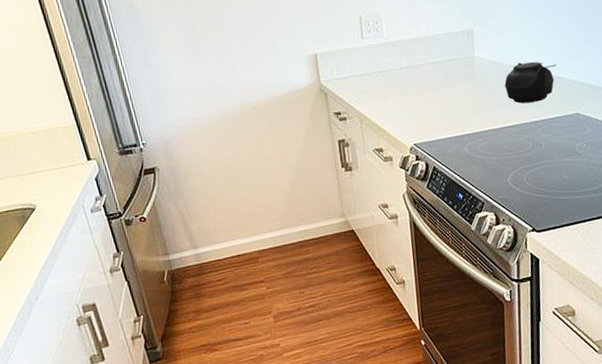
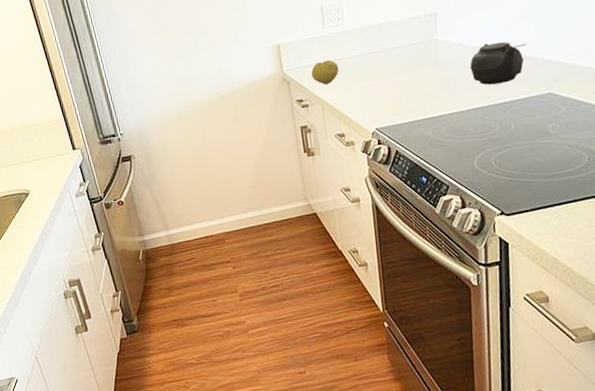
fruit: none [349,72,378,98] -> present [311,60,339,85]

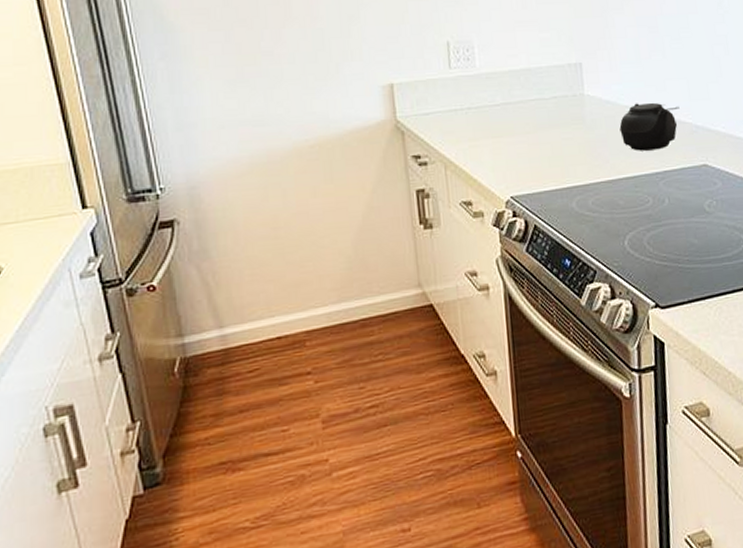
fruit: present [311,60,339,85] -> none [433,108,467,138]

